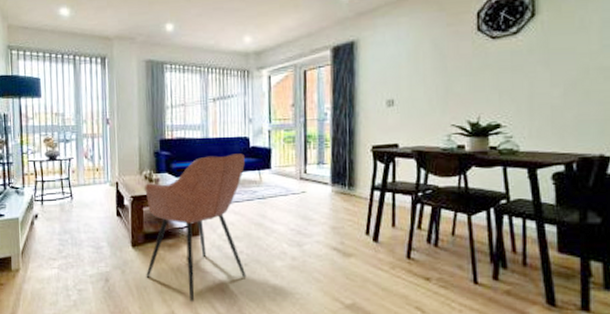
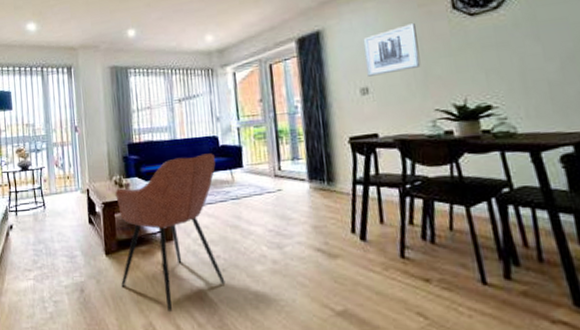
wall art: none [393,42,443,89] -> present [363,23,421,77]

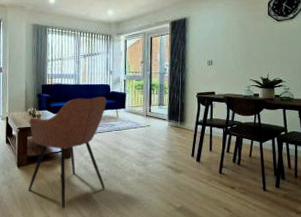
wall art: present [363,23,421,77] -> none [213,21,245,53]

